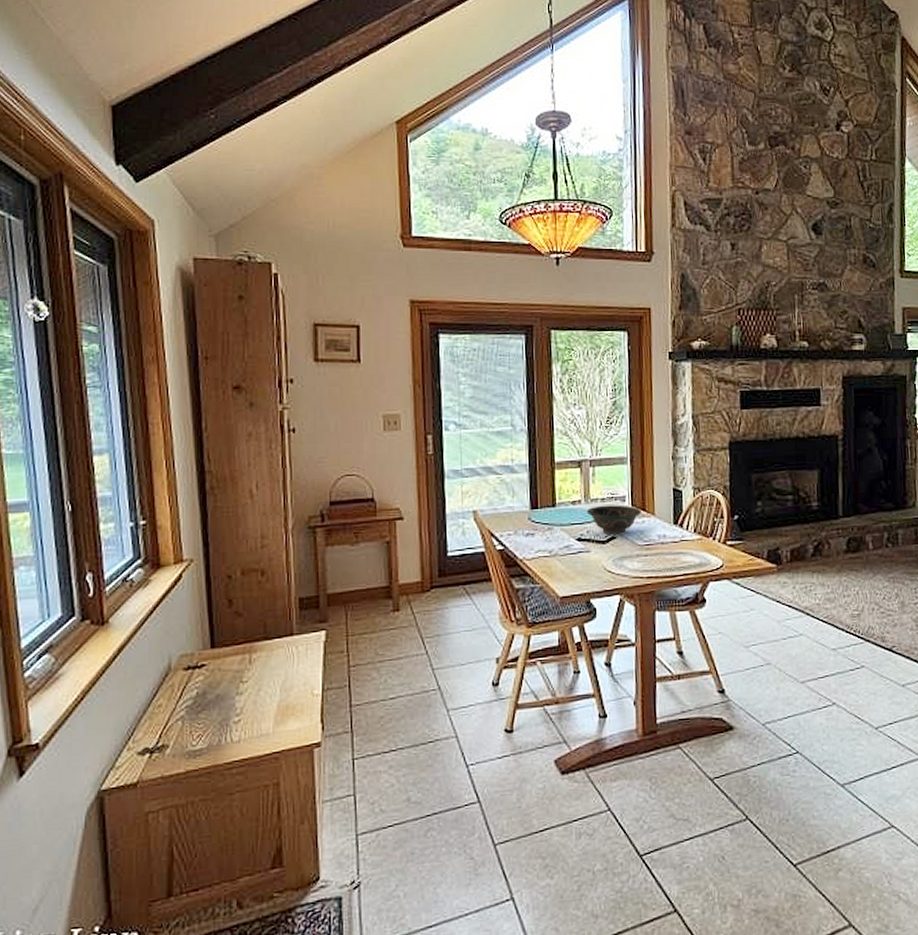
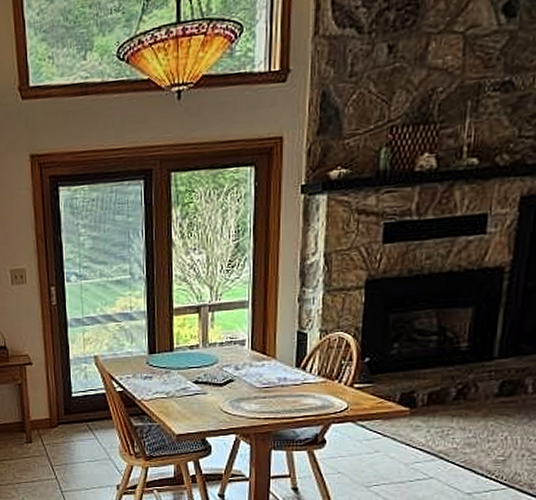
bowl: present [586,505,642,535] -> none [204,348,263,378]

